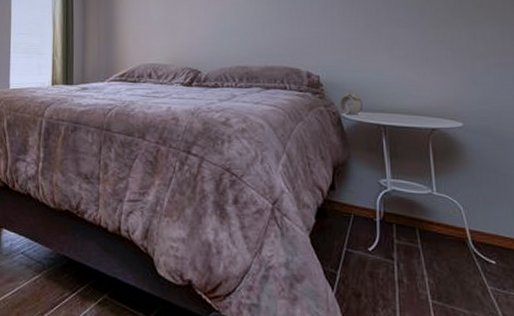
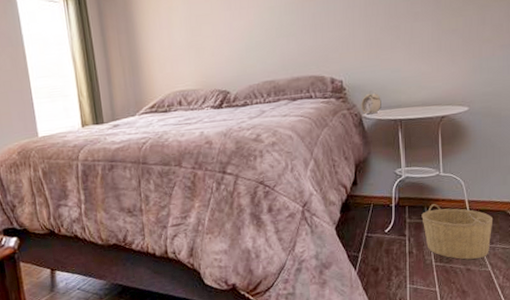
basket: none [412,227,503,305] -> present [421,204,494,260]

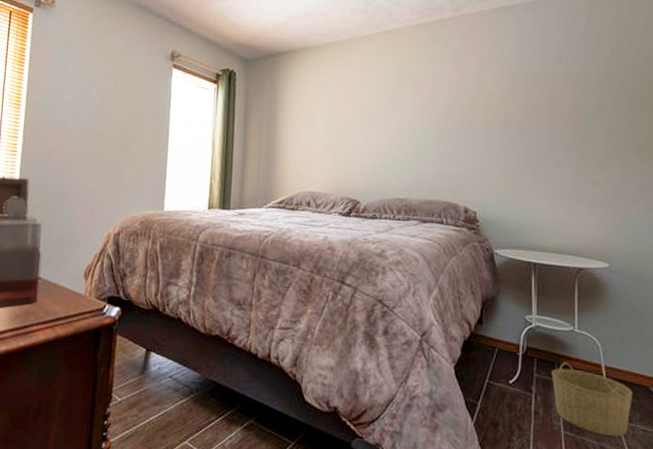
alarm clock: present [360,90,381,114] -> none [492,227,515,252]

